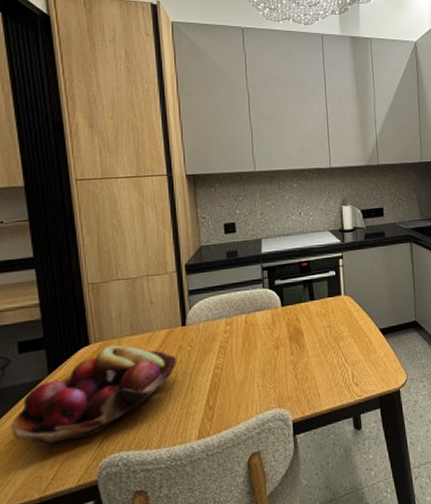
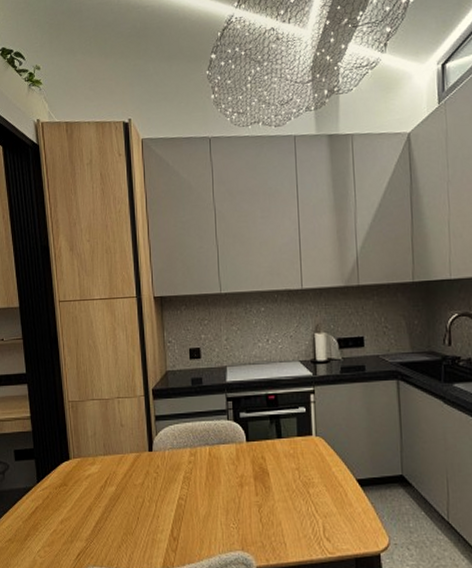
fruit basket: present [12,345,177,444] -> none [10,463,144,548]

